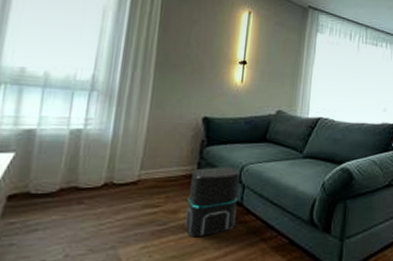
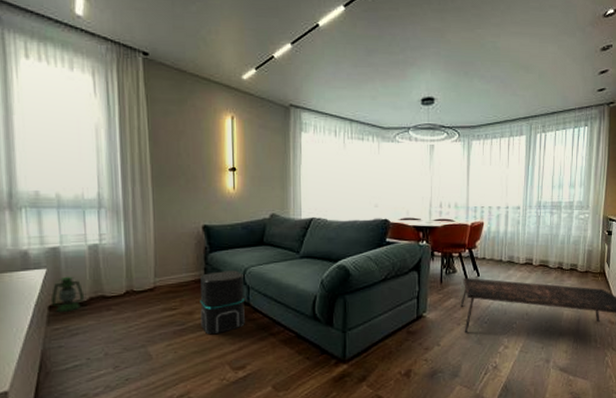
lantern: none [11,162,54,203] -> present [50,276,84,312]

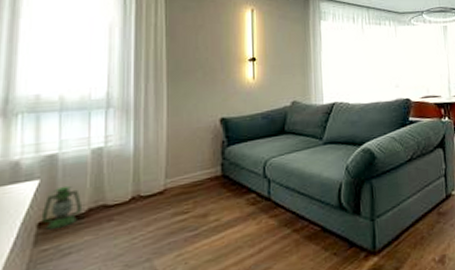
speaker: present [200,270,246,335] -> none [216,163,266,238]

